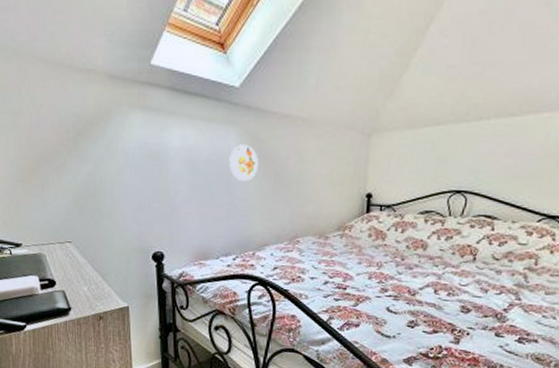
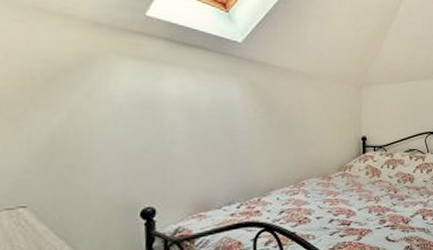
decorative plate: present [229,144,258,182] -> none [232,94,262,130]

